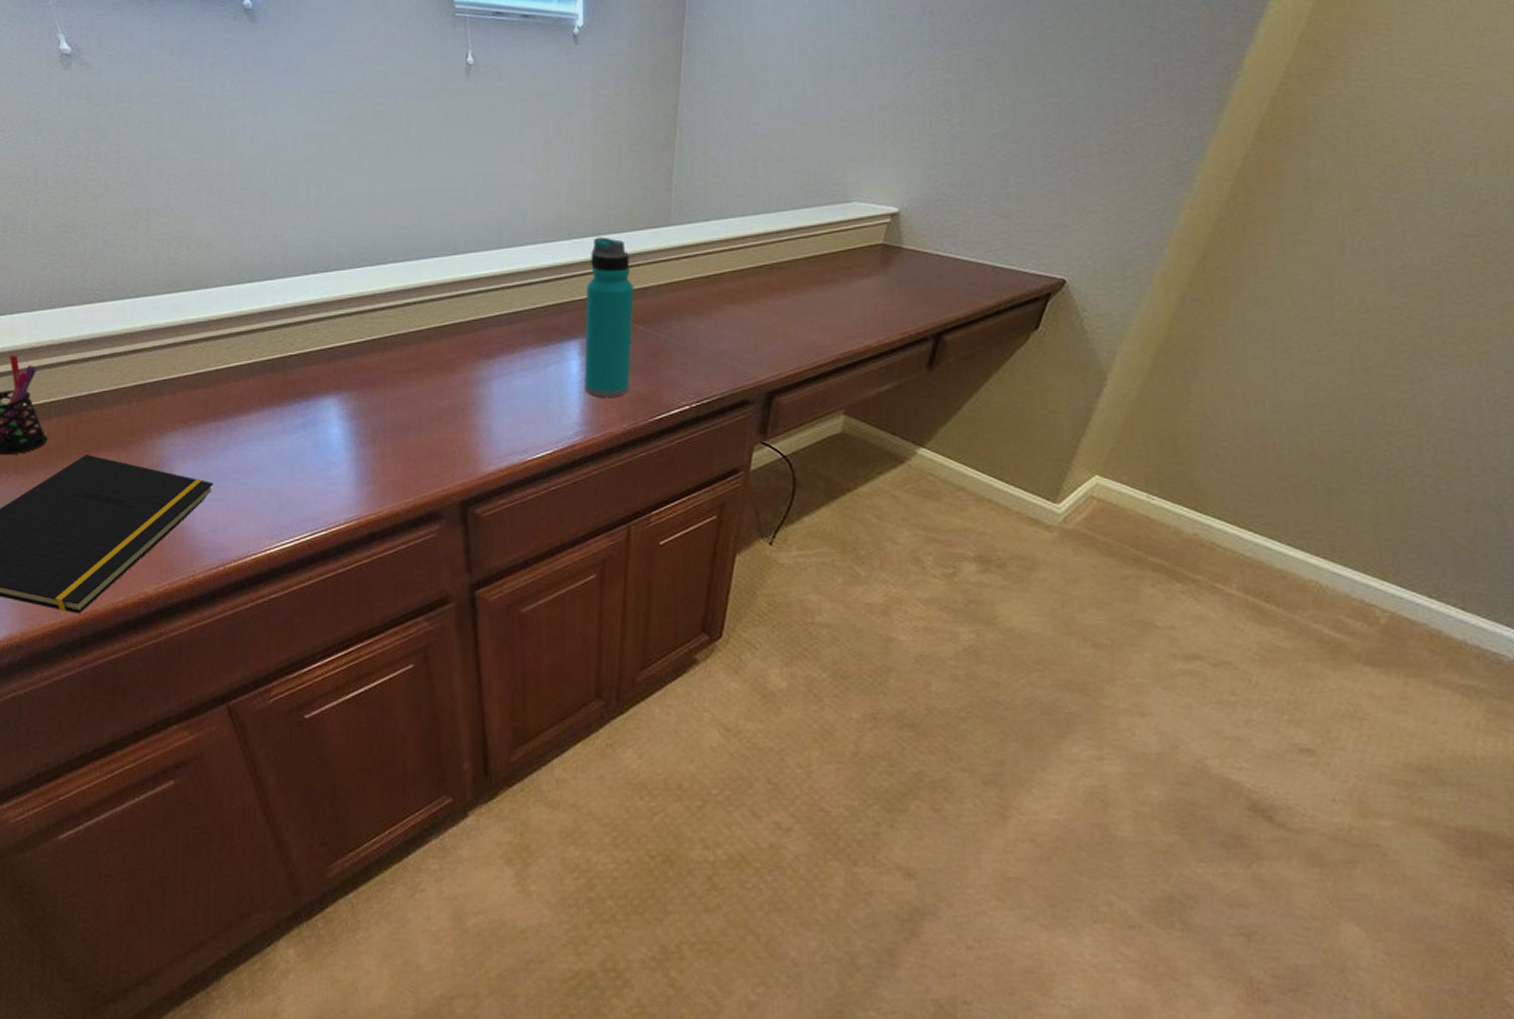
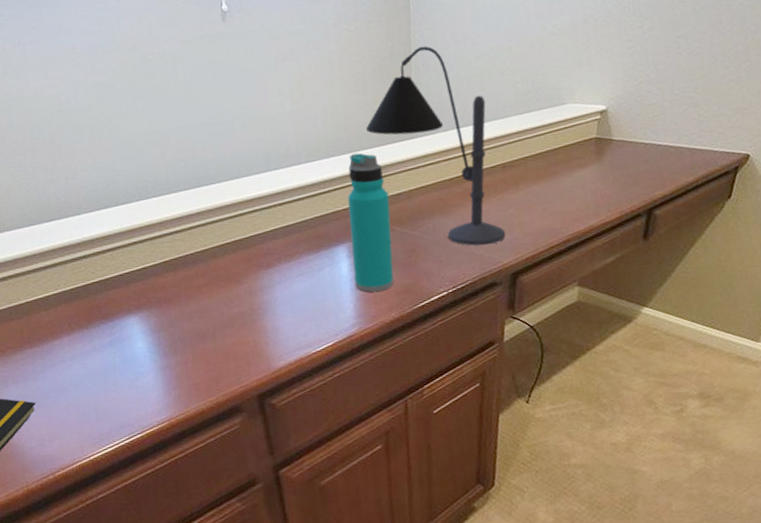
desk lamp: none [616,121,766,357] -> present [366,46,506,246]

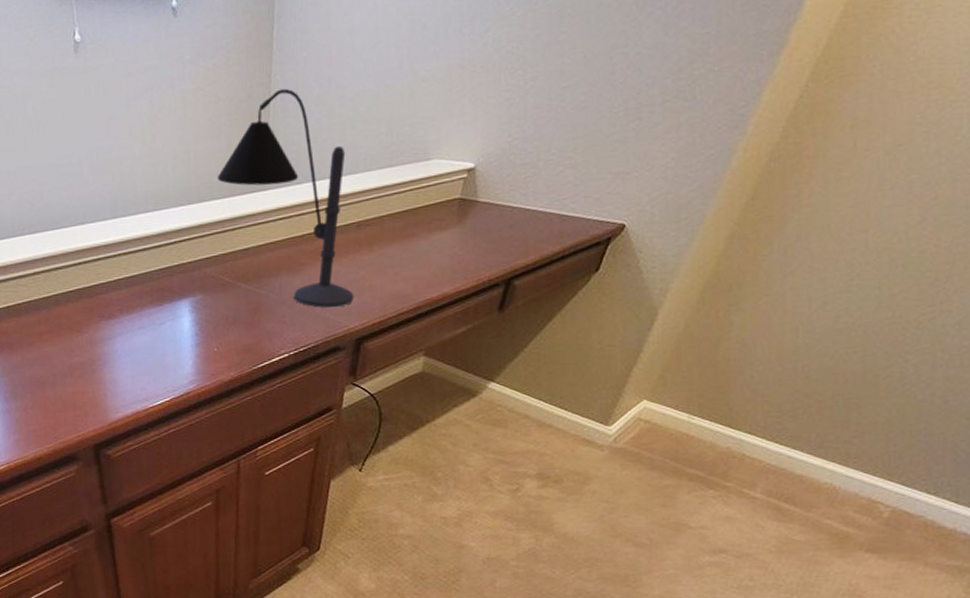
water bottle: present [348,153,394,293] -> none [194,203,237,350]

